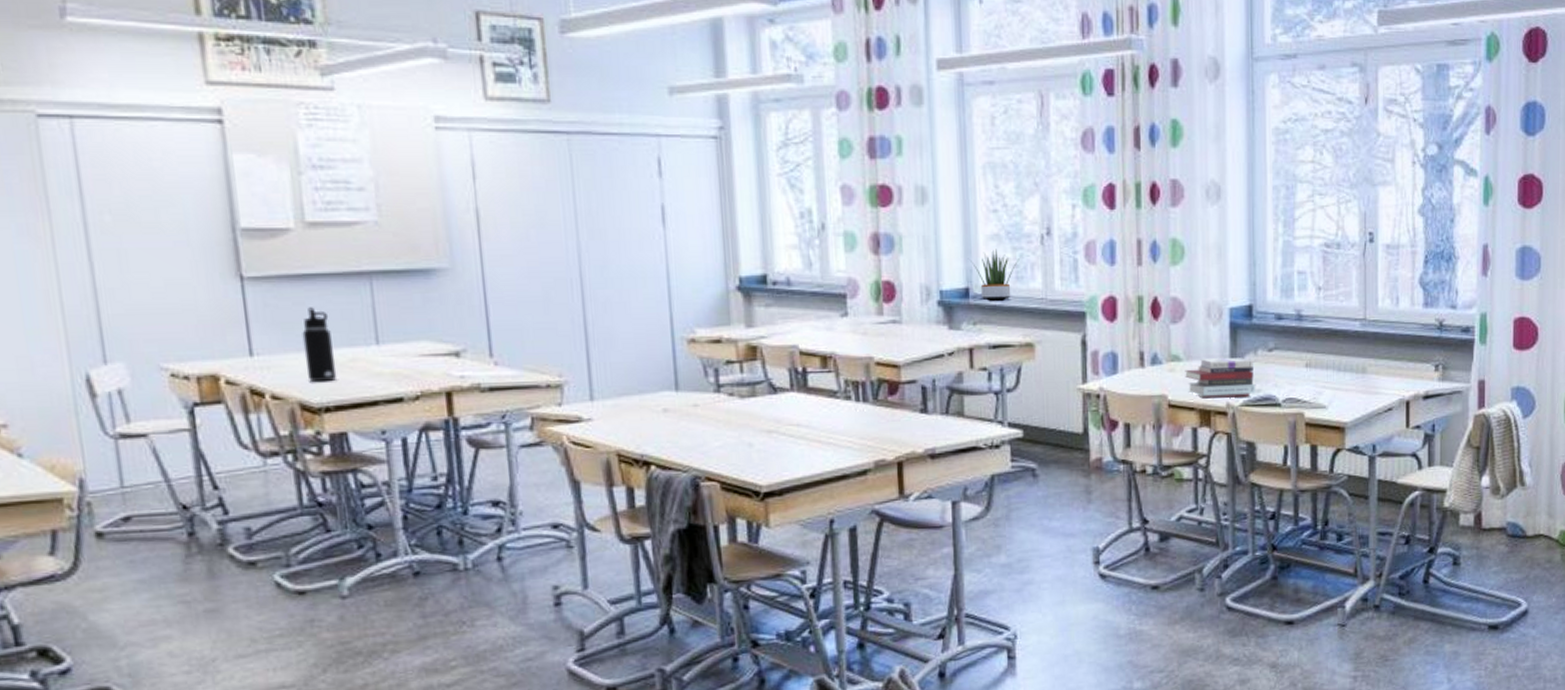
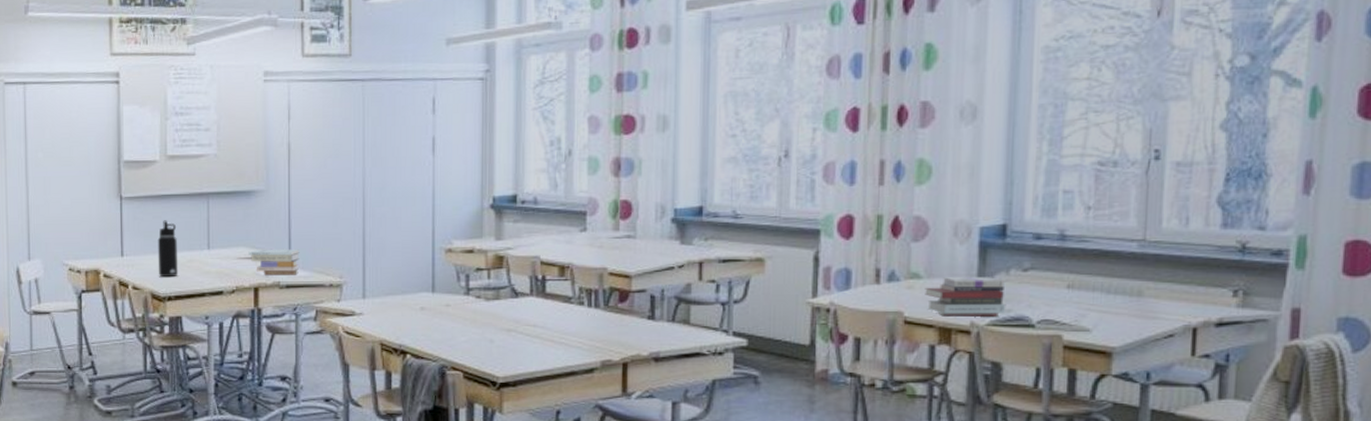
books: none [434,343,504,376] -> present [248,249,300,276]
potted plant: present [971,249,1020,302] -> none [706,171,755,220]

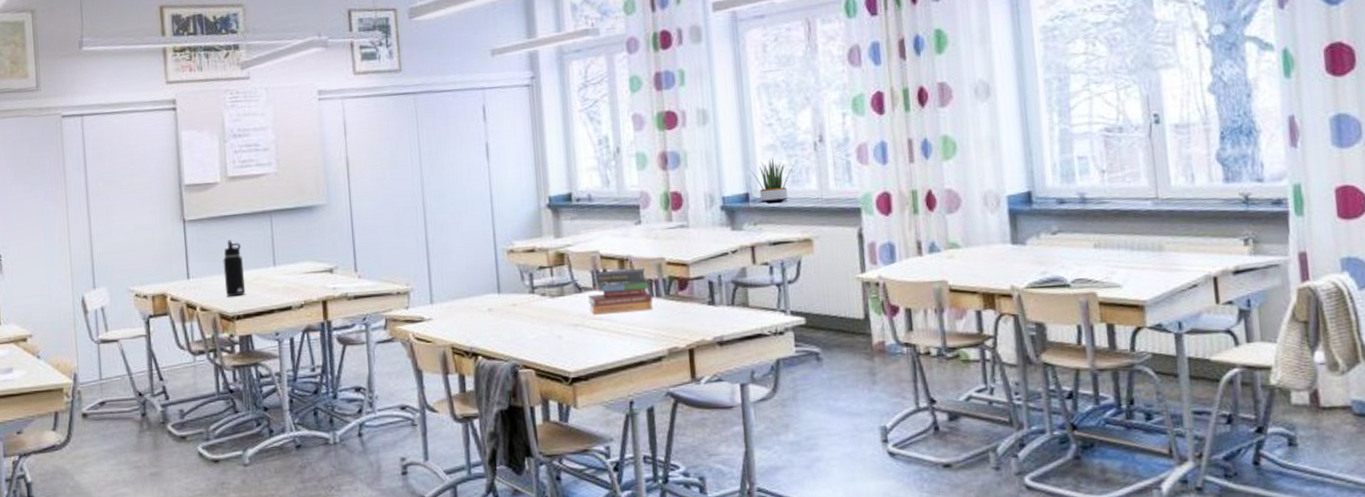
books: present [248,249,300,276] -> none [314,260,366,288]
books: none [523,276,590,321] -> present [587,267,653,315]
potted plant: none [706,171,755,220] -> present [749,157,795,205]
books: present [925,277,1006,317] -> none [964,242,1042,283]

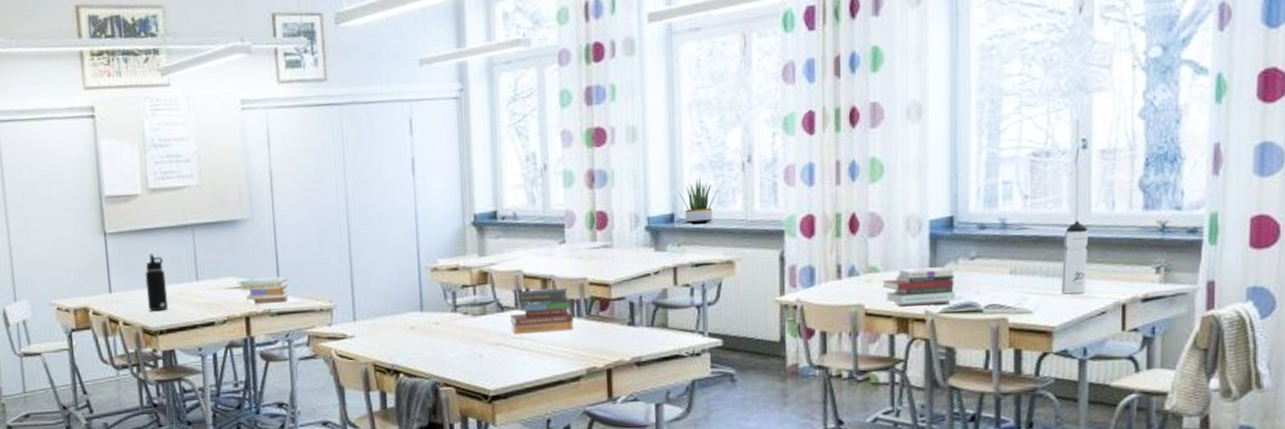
books: none [314,260,366,288] -> present [237,276,289,304]
books: none [964,242,1042,283] -> present [882,267,957,307]
water bottle: none [1145,194,1174,268] -> present [1061,221,1089,294]

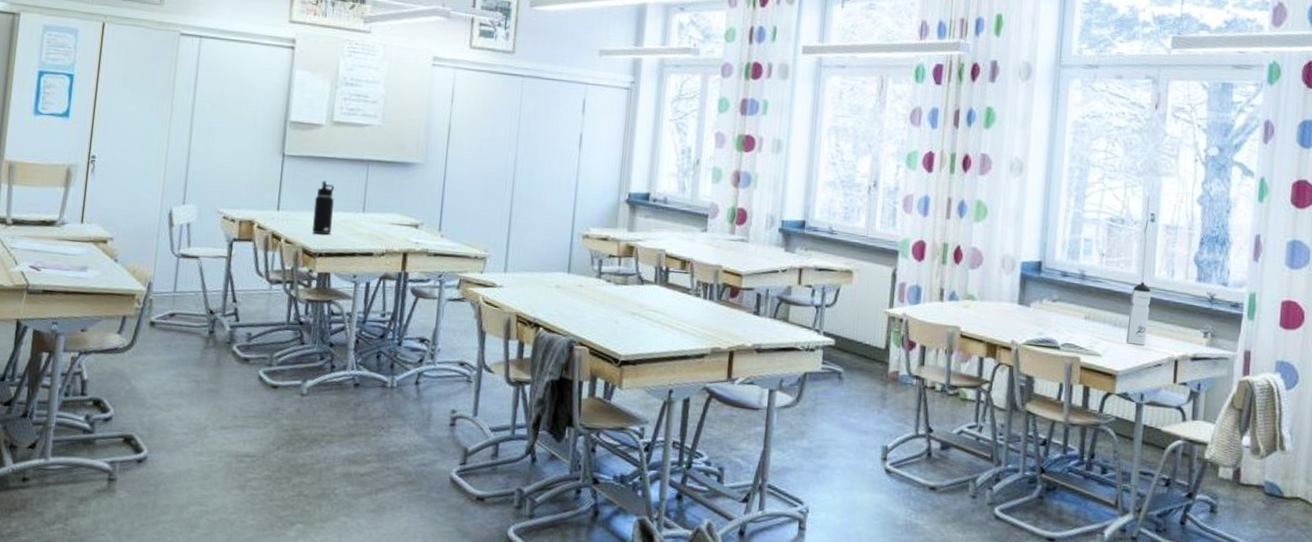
books: present [237,276,289,304] -> none [401,217,450,245]
books: present [509,287,574,334] -> none [647,268,706,312]
potted plant: present [676,177,722,226] -> none [809,193,849,235]
books: present [882,267,957,307] -> none [977,301,1039,338]

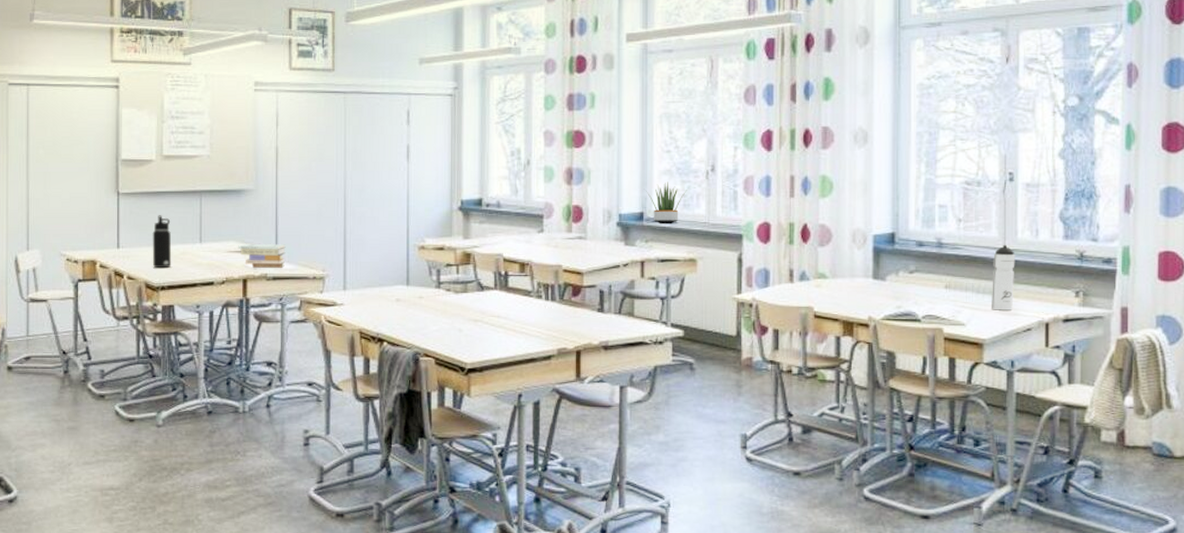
books: none [401,217,450,245] -> present [238,243,286,268]
potted plant: none [809,193,849,235] -> present [646,182,687,225]

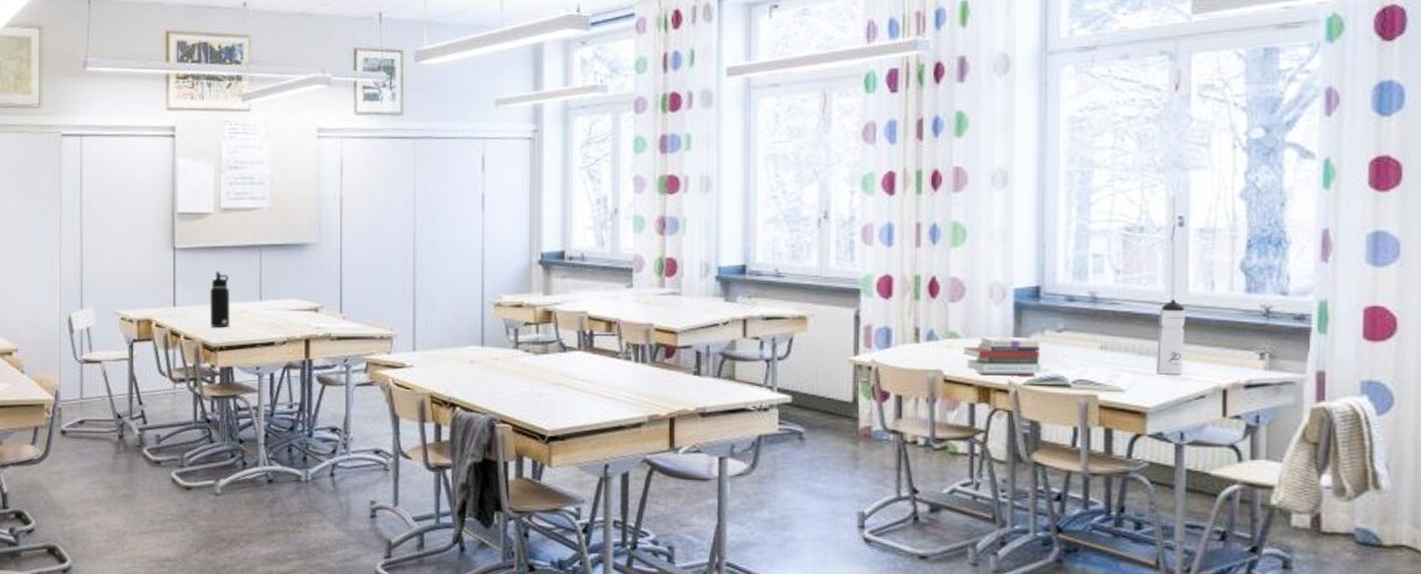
books: present [238,243,286,268] -> none [300,301,351,327]
potted plant: present [646,182,687,225] -> none [749,231,796,278]
books: none [830,278,897,312] -> present [963,337,1042,376]

